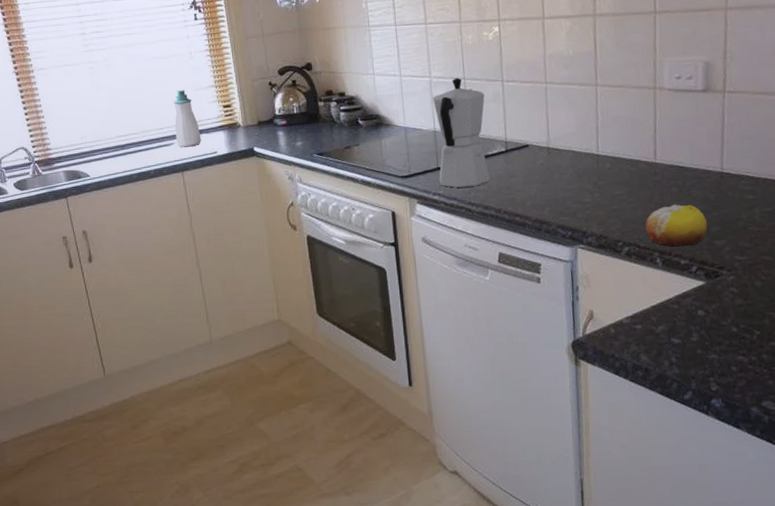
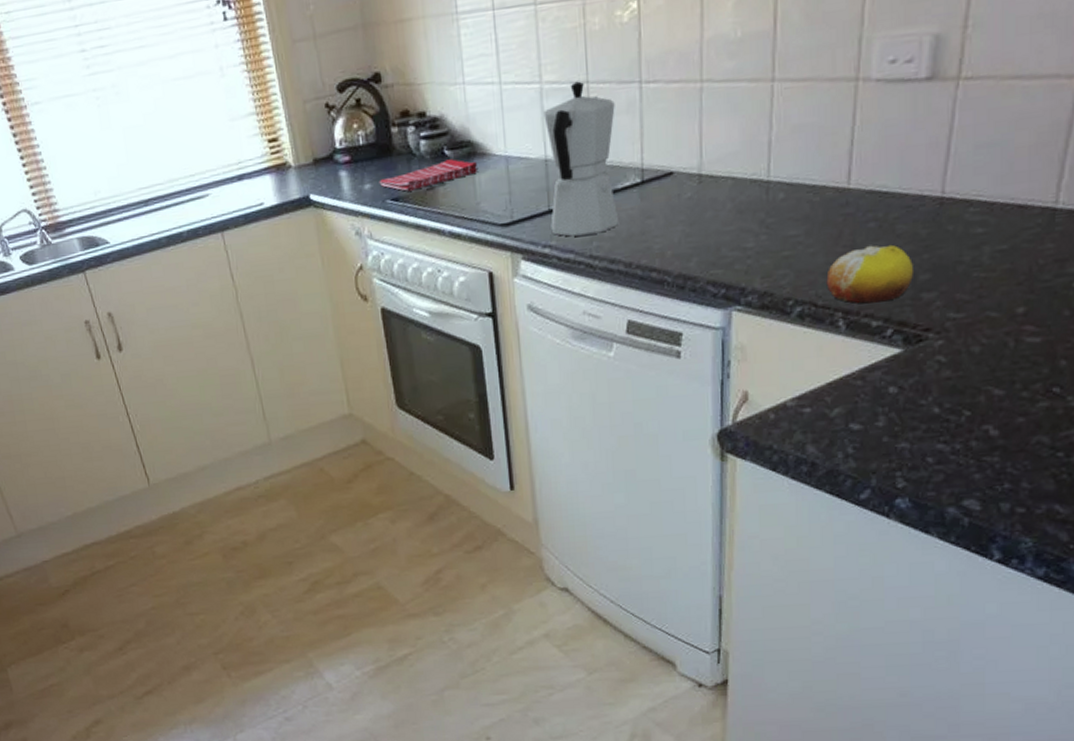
soap bottle: present [172,89,201,148] -> none [203,120,243,200]
dish towel: none [308,127,383,149] -> present [379,159,477,191]

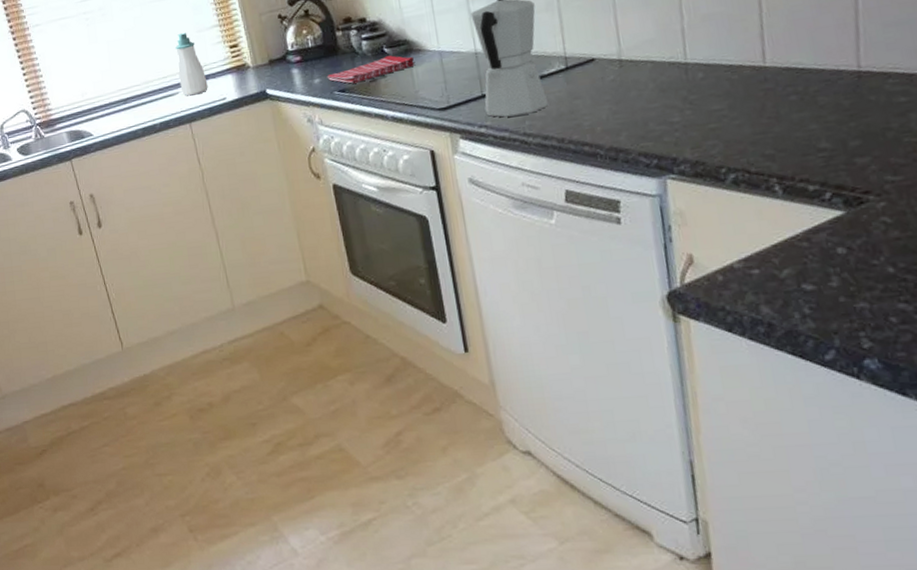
soap bottle: none [203,120,243,200] -> present [174,32,208,97]
fruit: present [826,244,913,304] -> none [755,115,843,169]

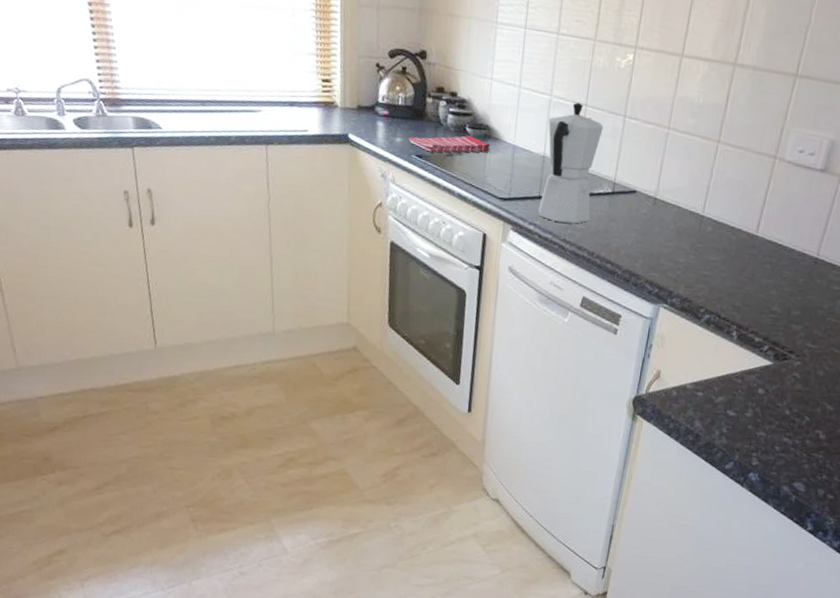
soap bottle: present [174,32,208,97] -> none [264,49,293,119]

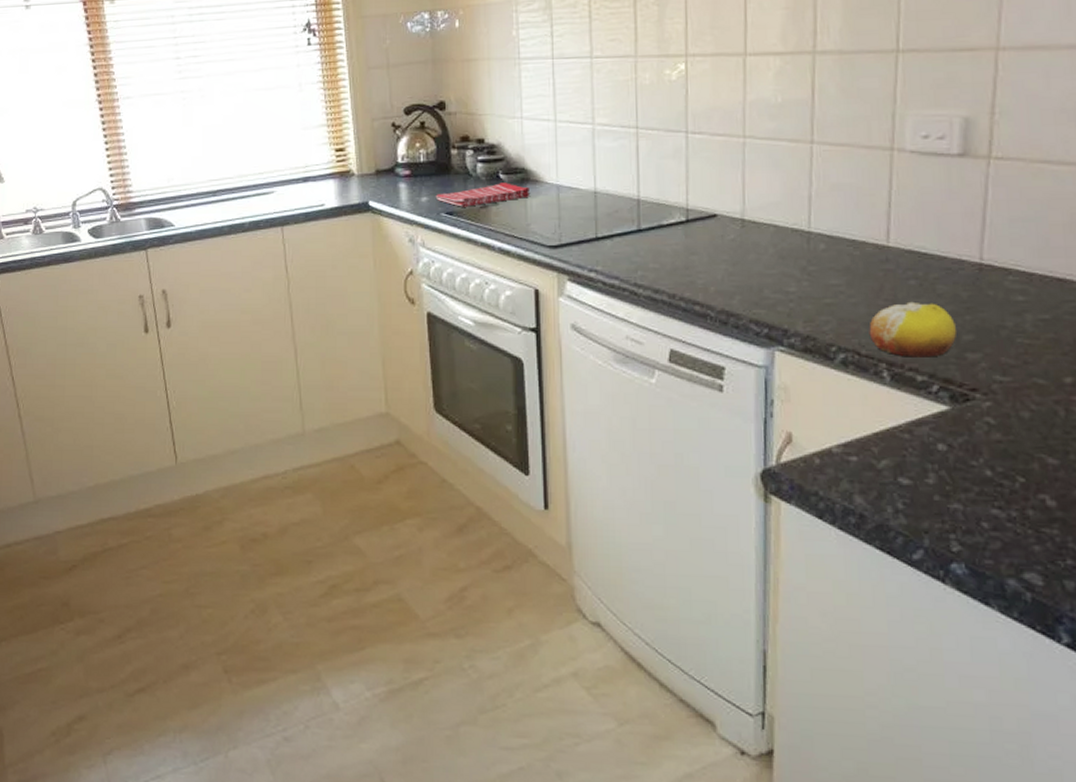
moka pot: present [538,102,603,224] -> none [595,126,664,264]
fruit: none [729,281,790,325] -> present [869,301,956,357]

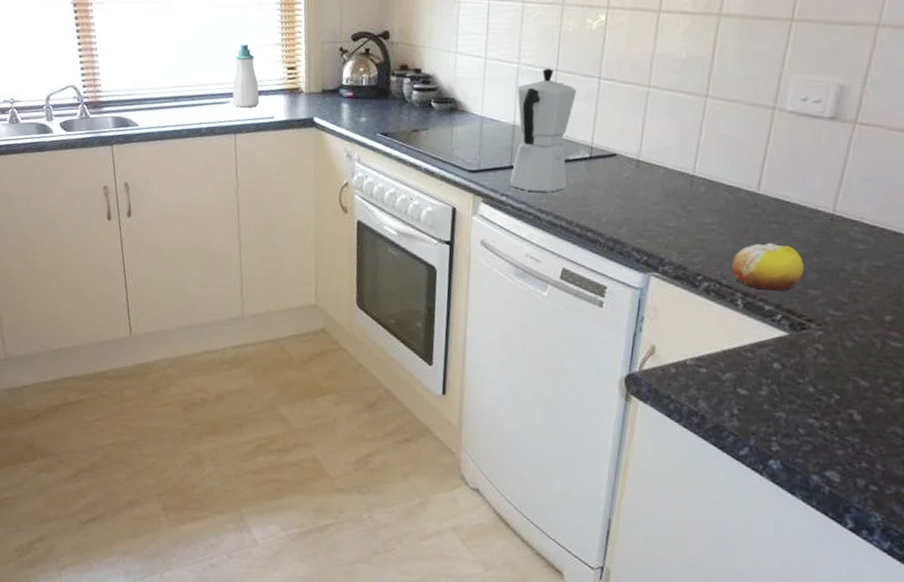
soap bottle: none [276,127,307,197] -> present [232,43,260,108]
dish towel: present [435,182,529,207] -> none [373,110,457,130]
moka pot: none [595,126,664,264] -> present [510,68,577,192]

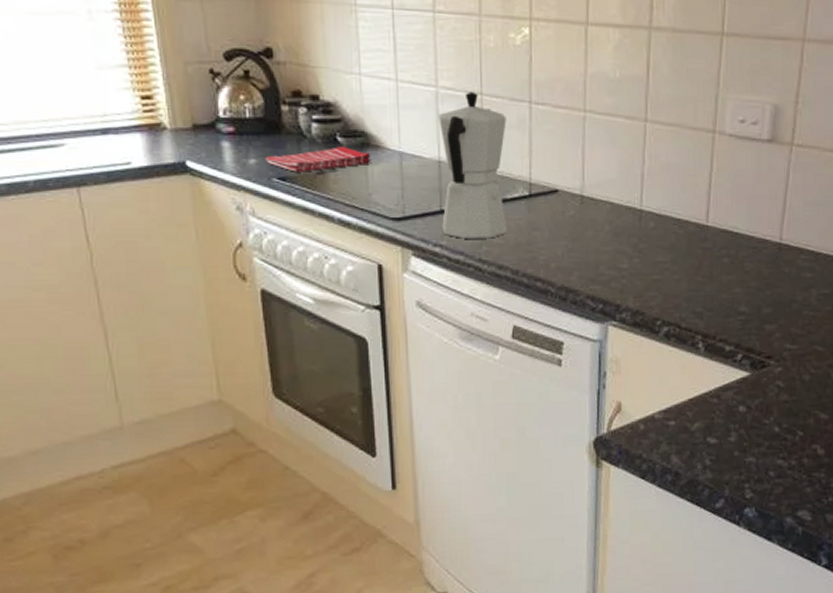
soap bottle: present [232,43,260,108] -> none [62,65,107,152]
dish towel: none [373,110,457,130] -> present [265,146,370,172]
fruit: present [731,242,804,291] -> none [688,278,758,329]

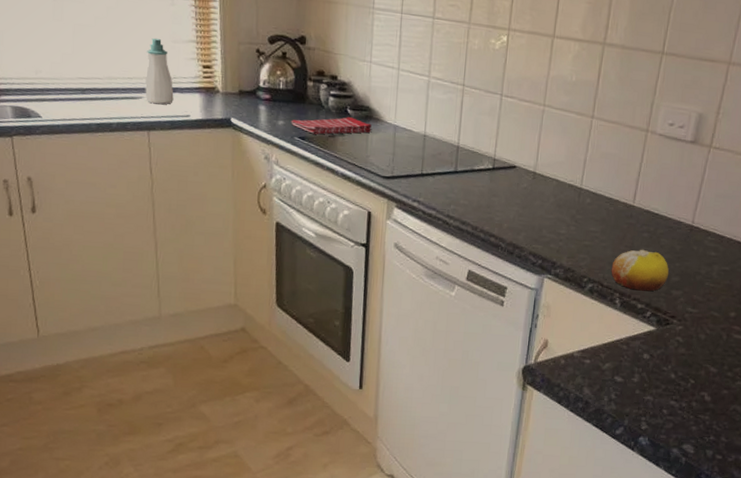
soap bottle: none [62,65,107,152] -> present [145,38,174,105]
moka pot: present [438,91,508,239] -> none [421,82,481,200]
fruit: none [688,278,758,329] -> present [611,249,669,291]

